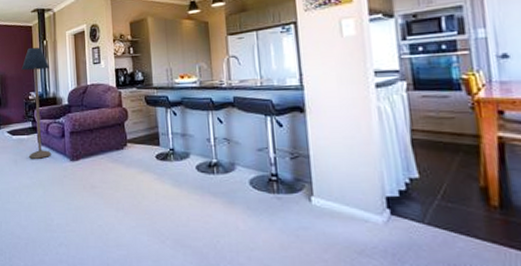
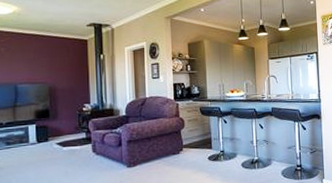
floor lamp: present [21,47,51,159] -> none [74,60,106,168]

